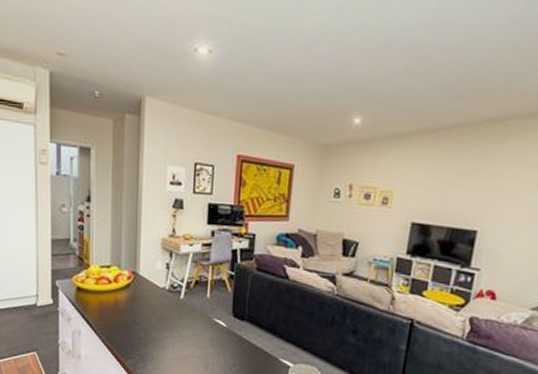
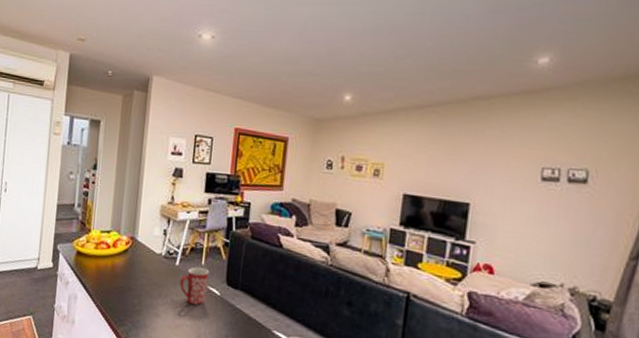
mug: none [185,300,216,337] -> present [179,267,210,305]

